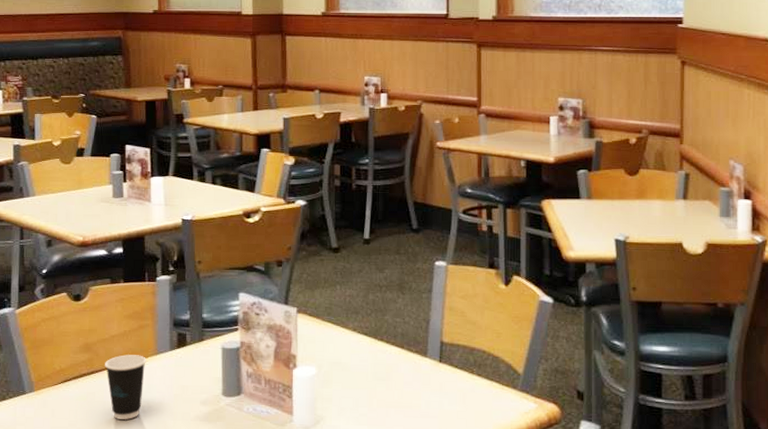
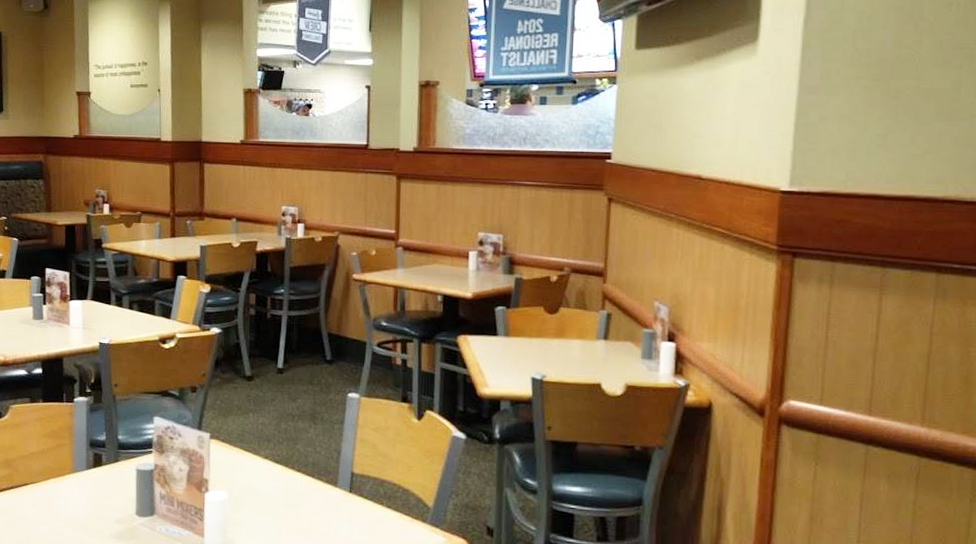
dixie cup: present [105,355,146,420] -> none [24,472,64,534]

